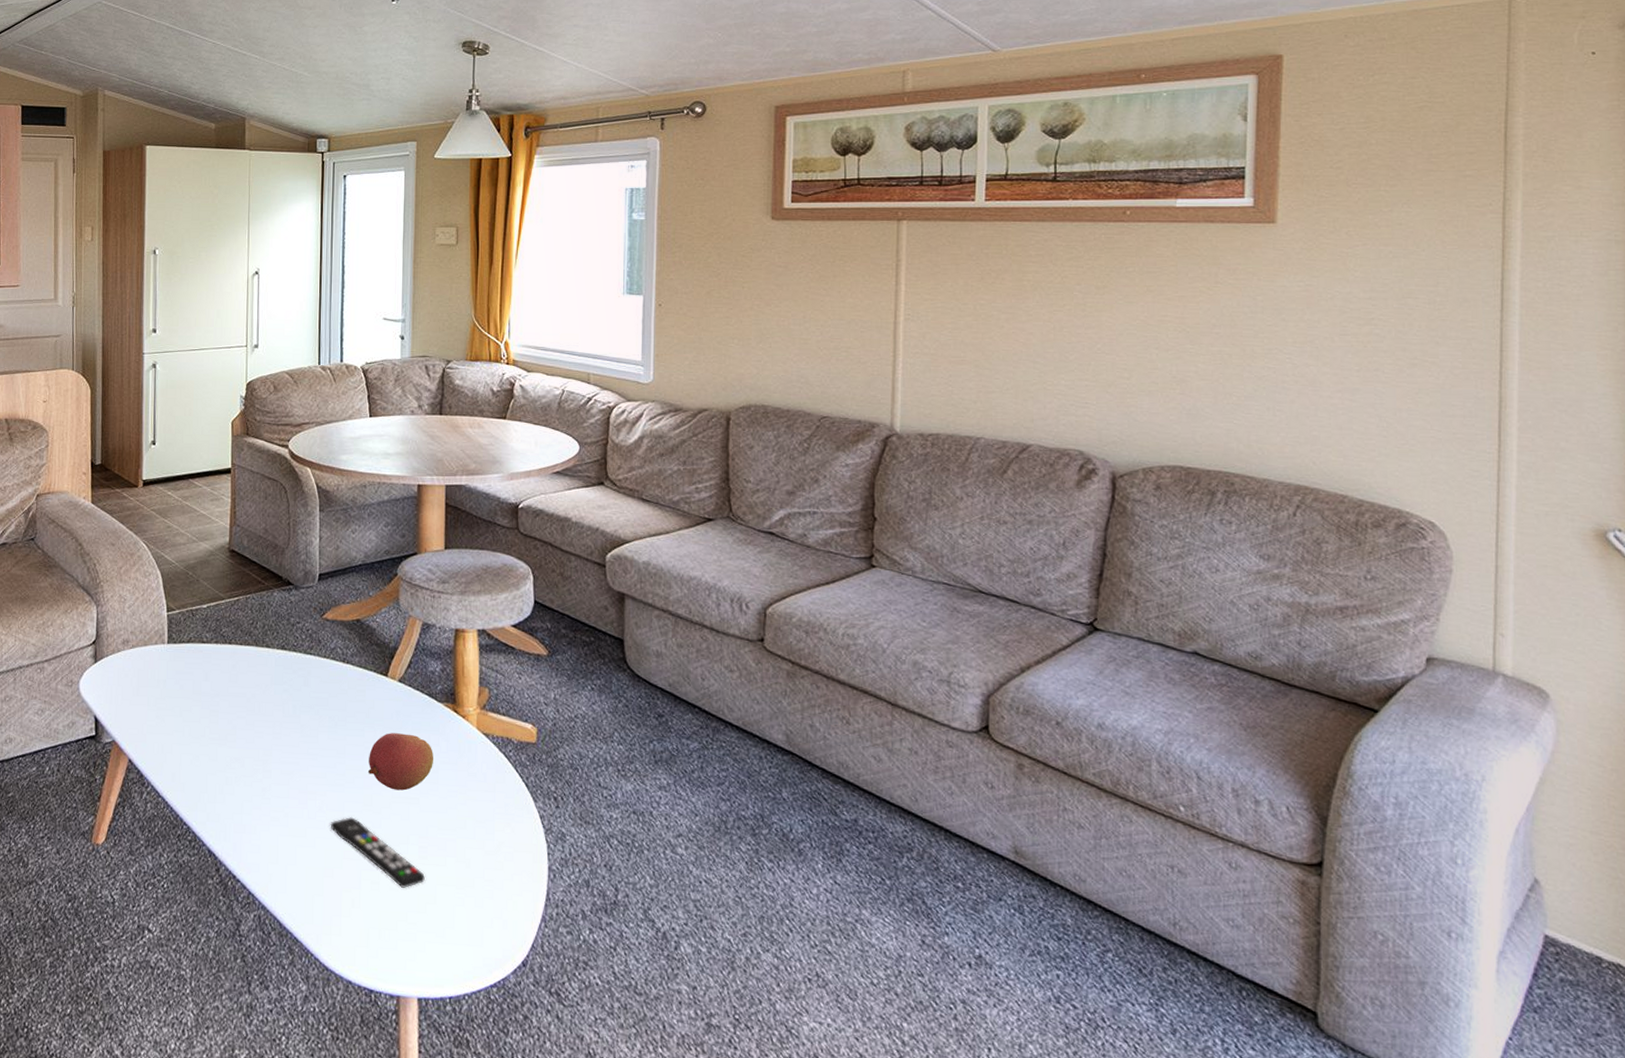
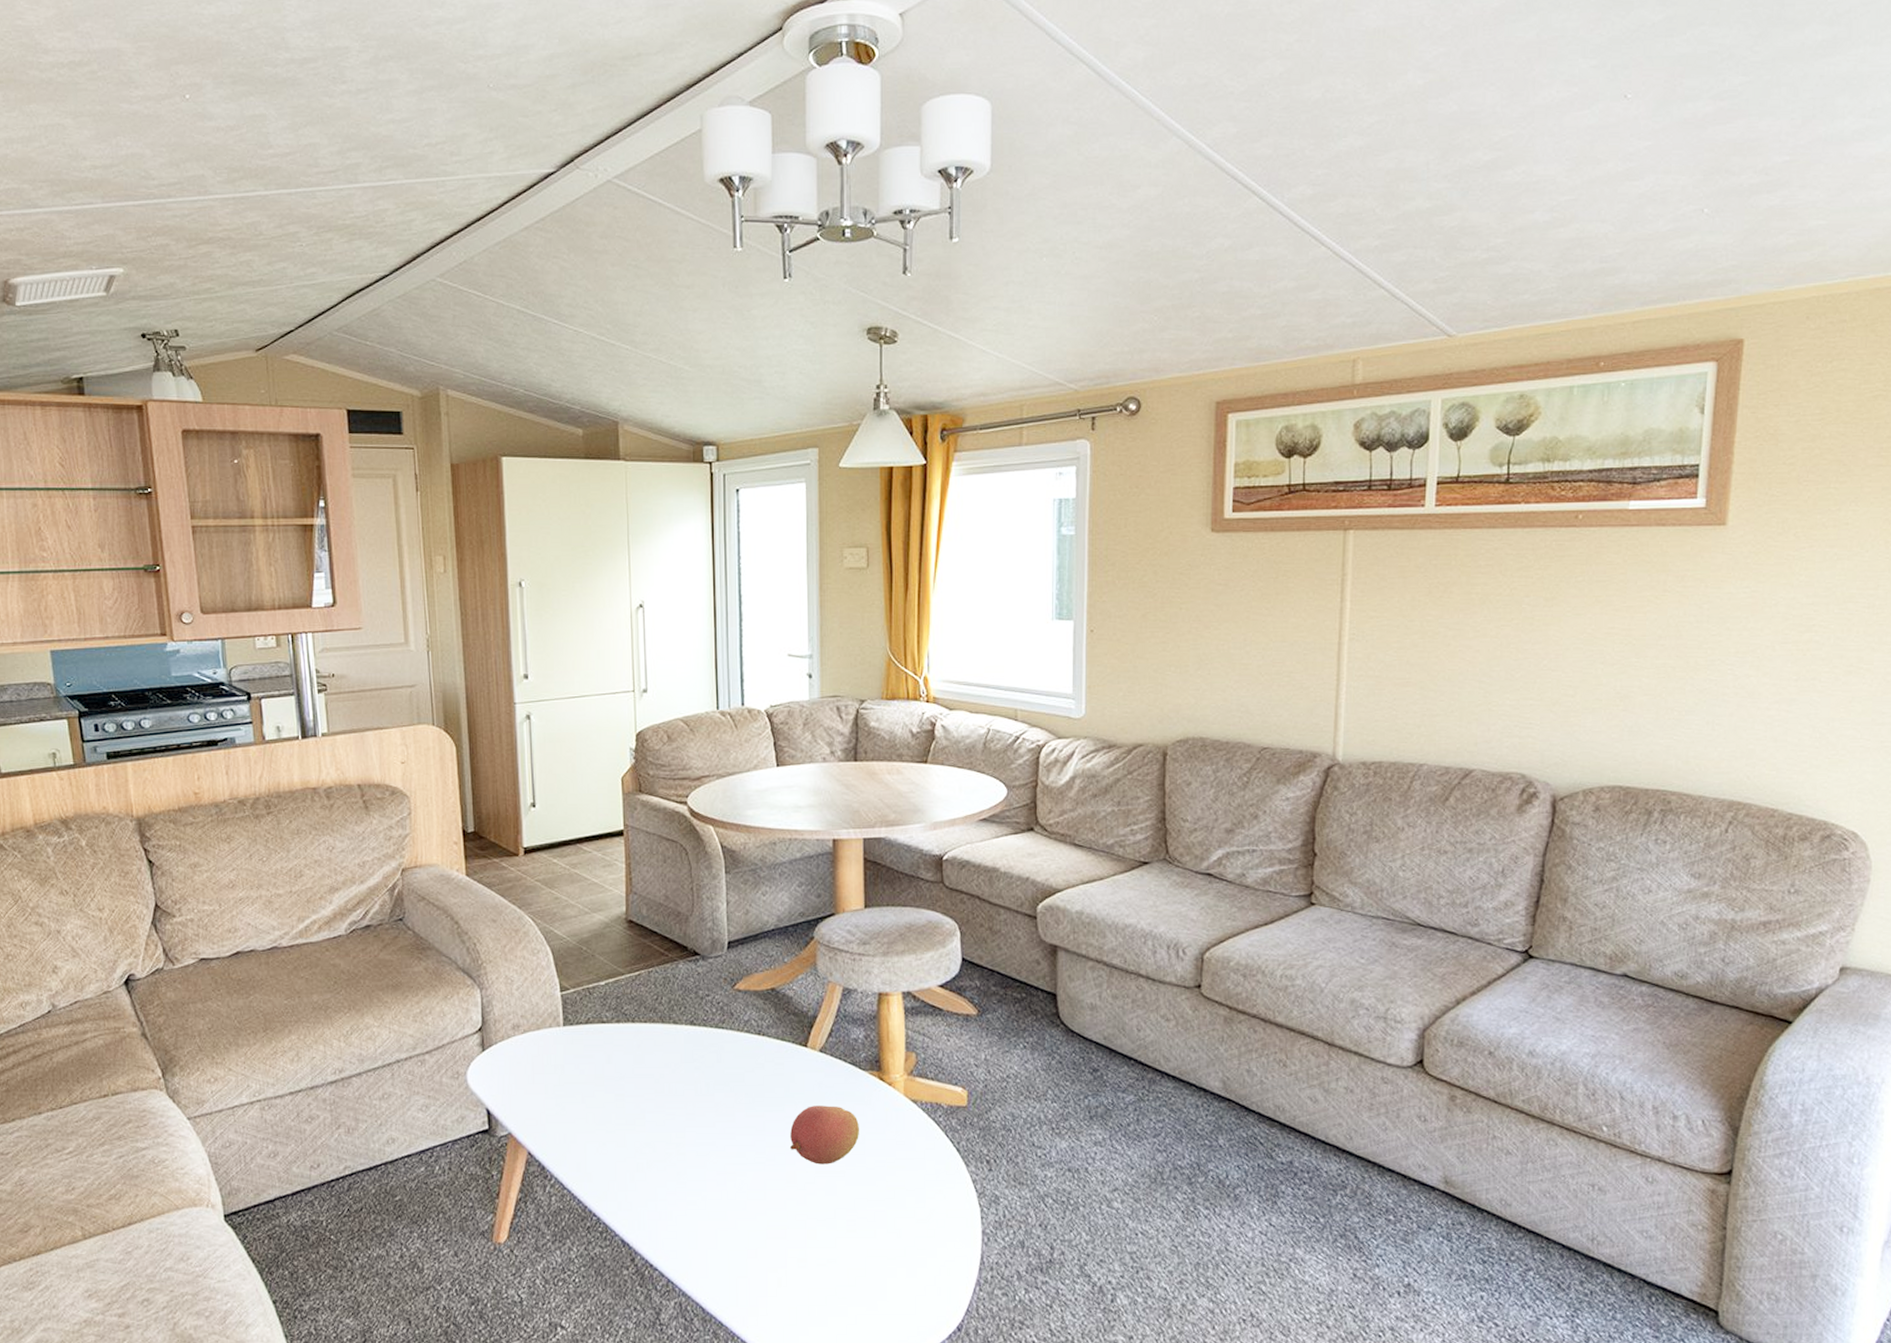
remote control: present [330,817,425,888] -> none [752,1195,854,1263]

